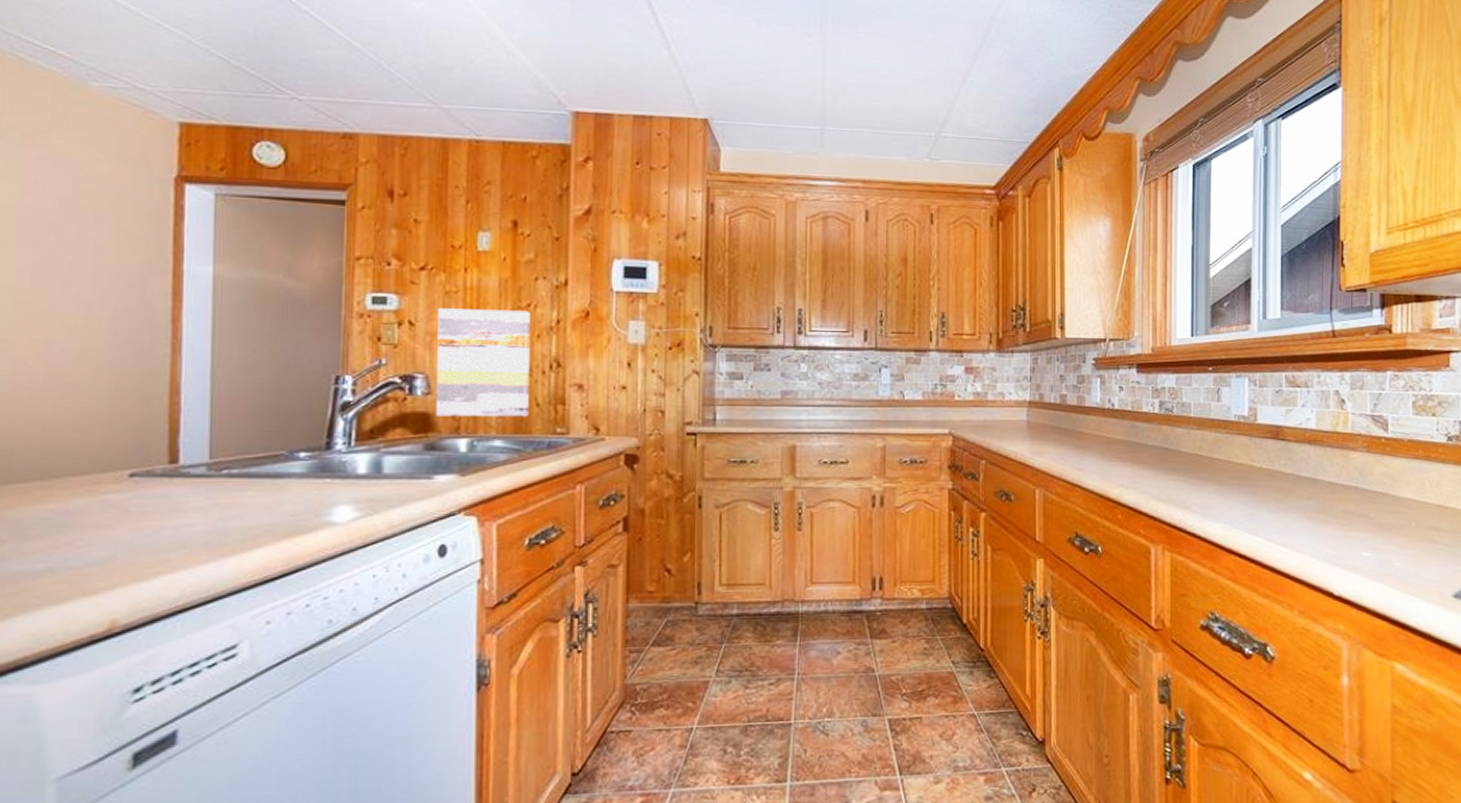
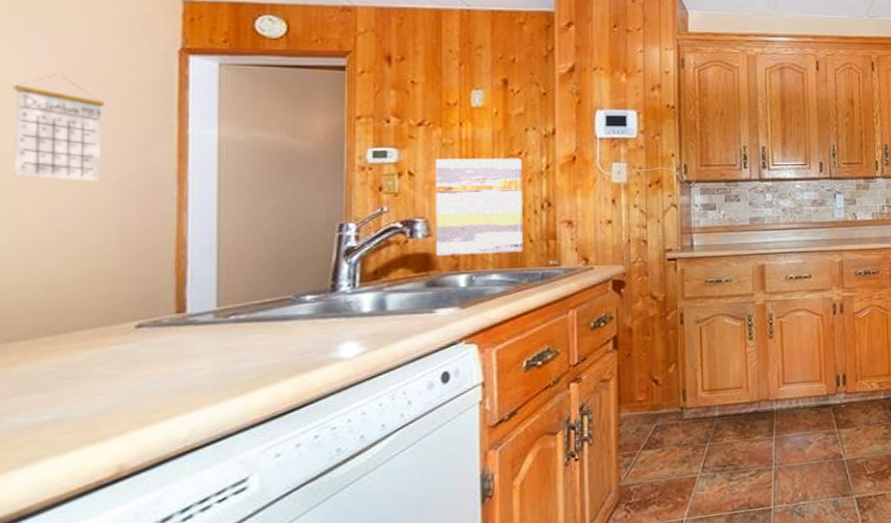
calendar: none [10,200,100,319] -> present [13,74,105,183]

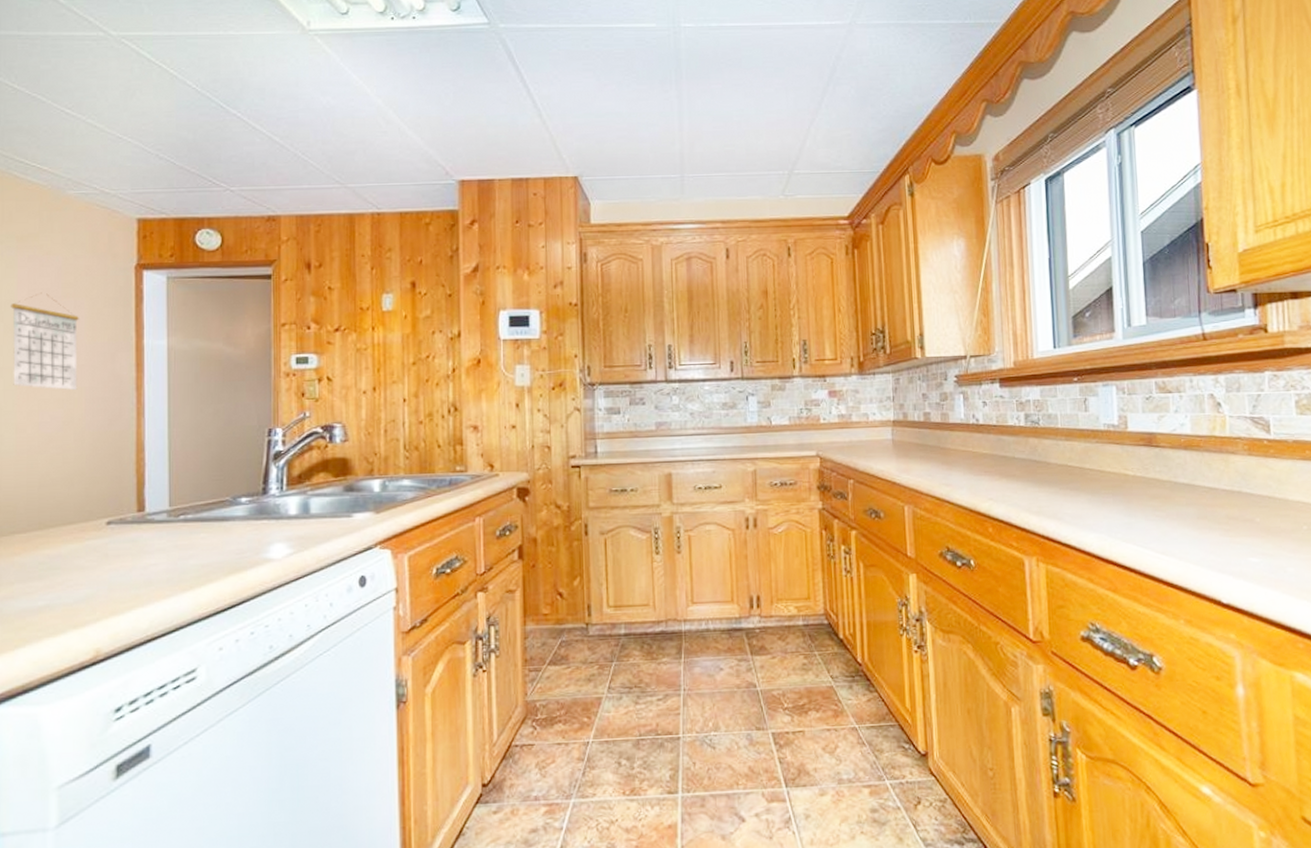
wall art: present [436,158,524,256] -> none [351,362,433,461]

